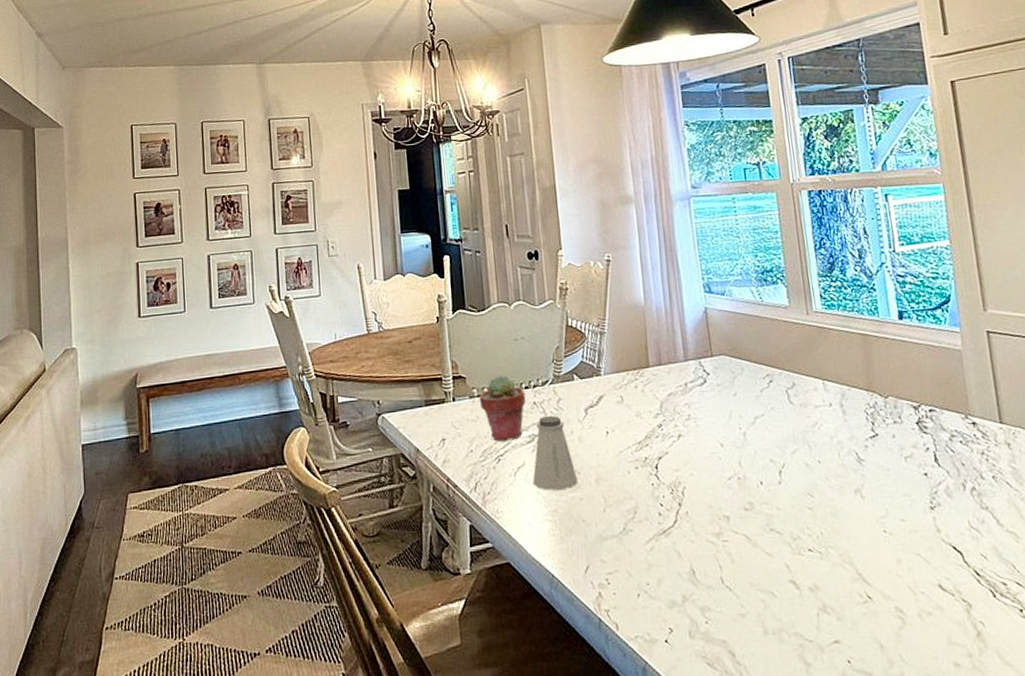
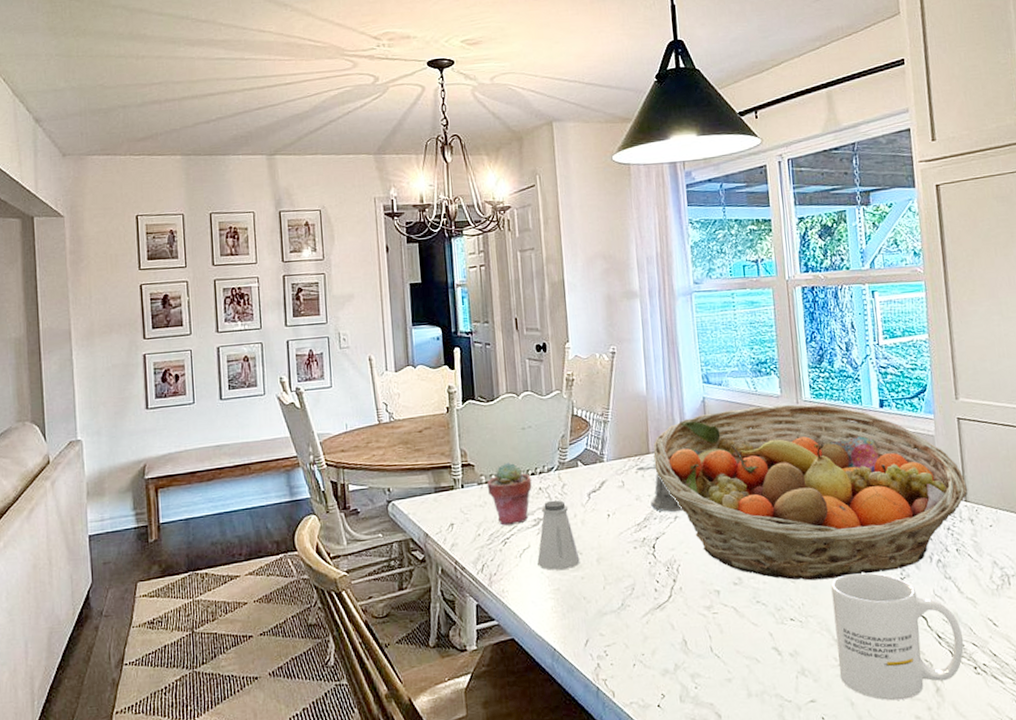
pepper shaker: none [636,377,687,430] -> present [637,463,683,512]
fruit basket: none [653,315,1003,508] -> present [653,404,968,581]
mug: none [852,500,1007,645] -> present [831,572,964,701]

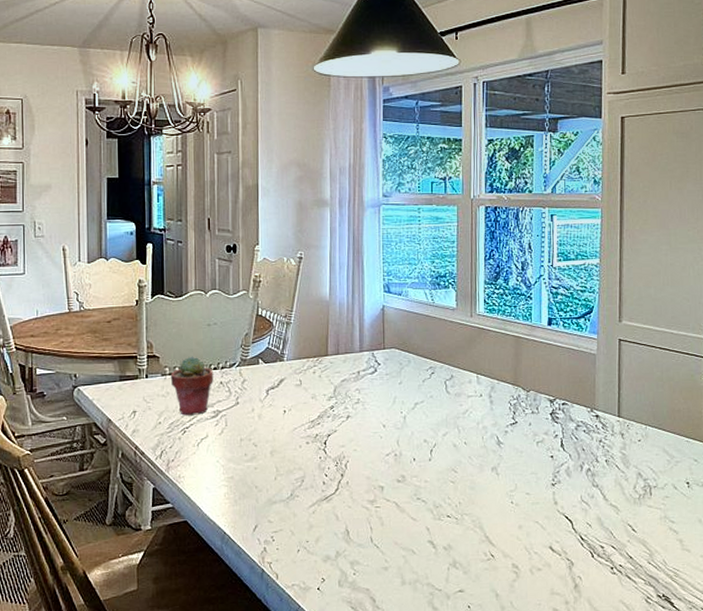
saltshaker: present [537,500,580,571] -> none [214,394,254,460]
pepper shaker: present [637,463,683,512] -> none [315,365,356,411]
fruit basket: present [653,404,968,581] -> none [331,317,622,482]
mug: present [831,572,964,701] -> none [487,477,604,594]

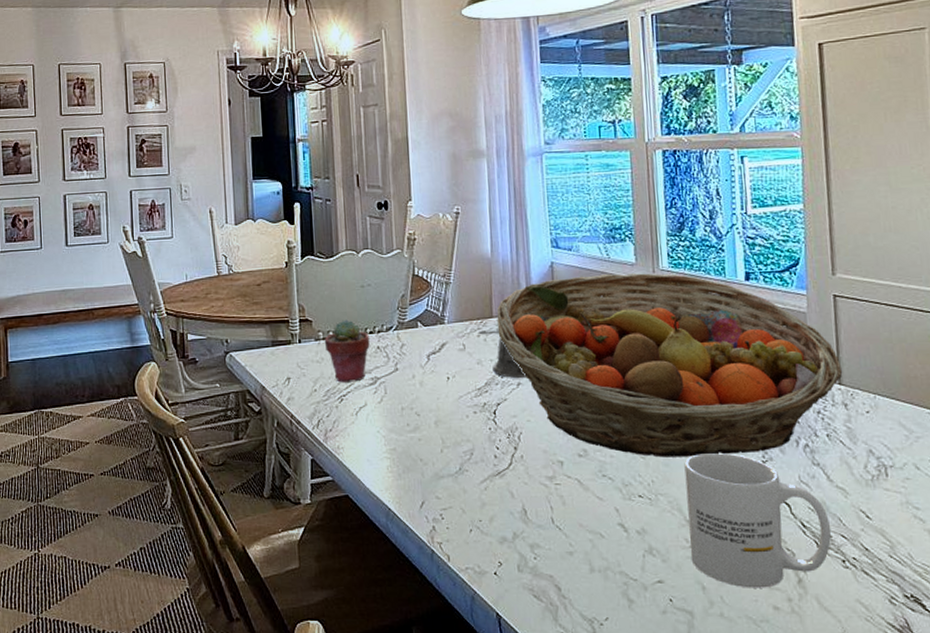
pepper shaker: none [315,365,356,411] -> present [479,328,527,378]
fruit basket: none [331,317,622,482] -> present [497,273,843,458]
mug: none [487,477,604,594] -> present [684,453,832,588]

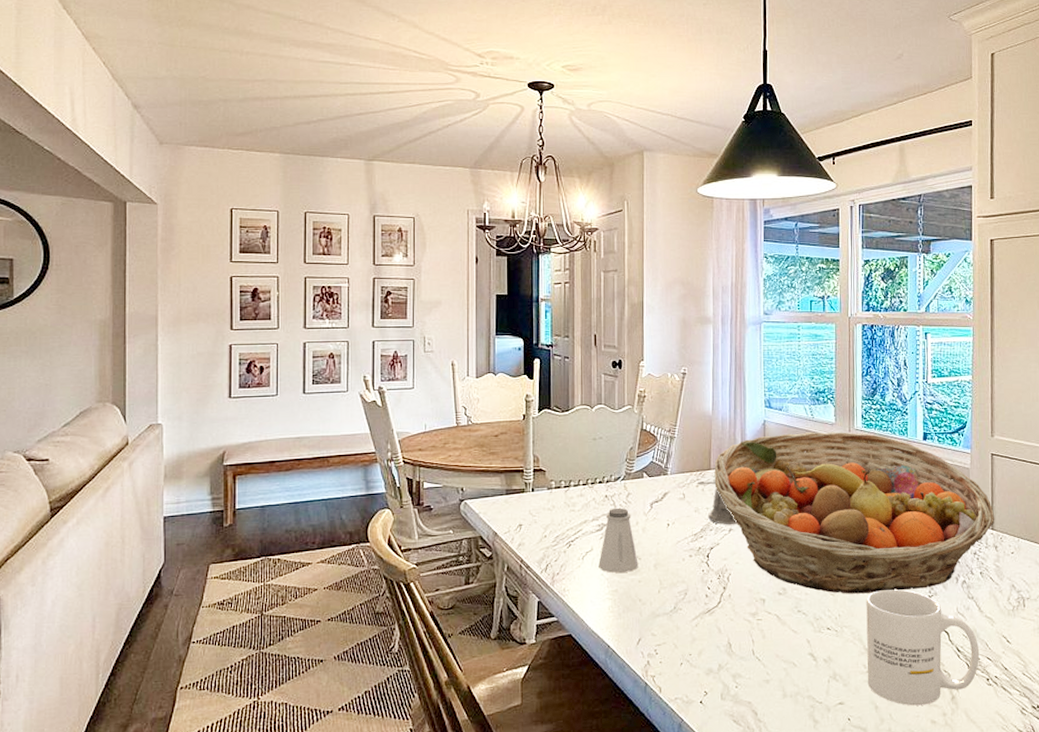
potted succulent: present [324,319,370,383] -> none [556,470,599,529]
saltshaker: none [373,360,418,431] -> present [598,507,638,574]

